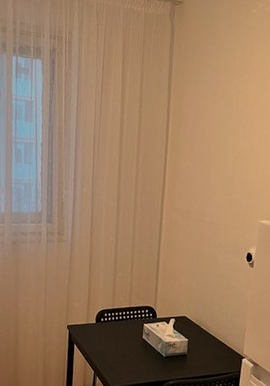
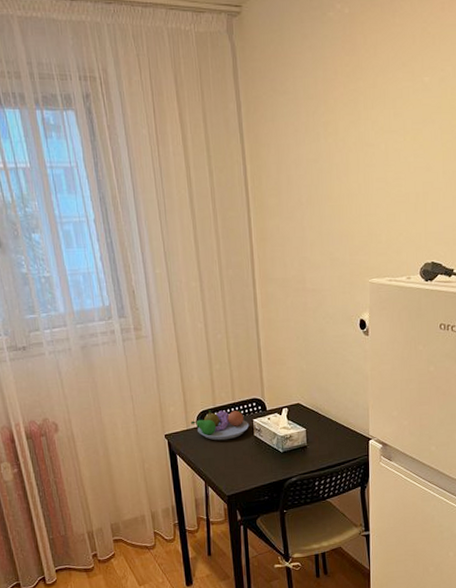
fruit bowl: none [91,310,140,338] -> present [191,410,250,441]

